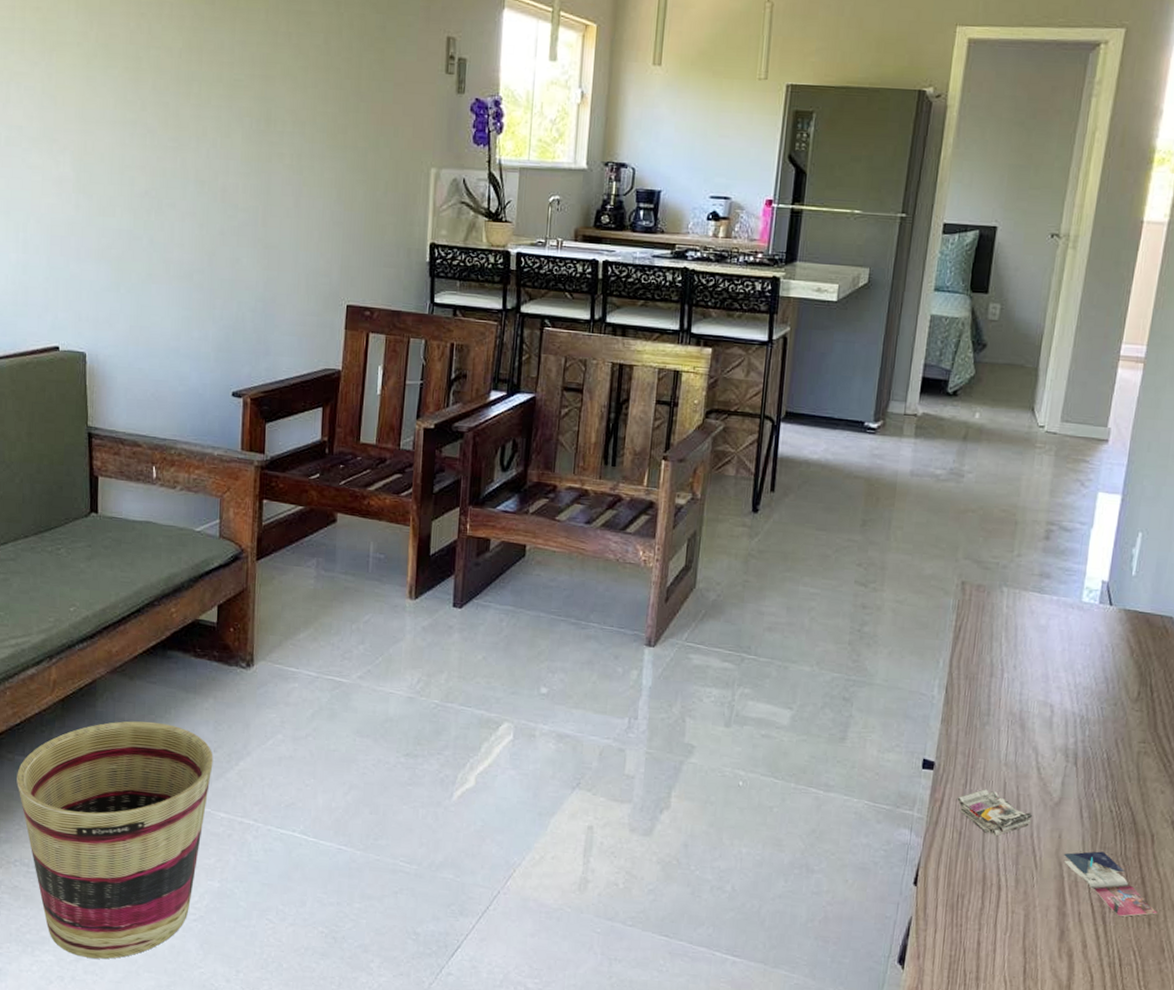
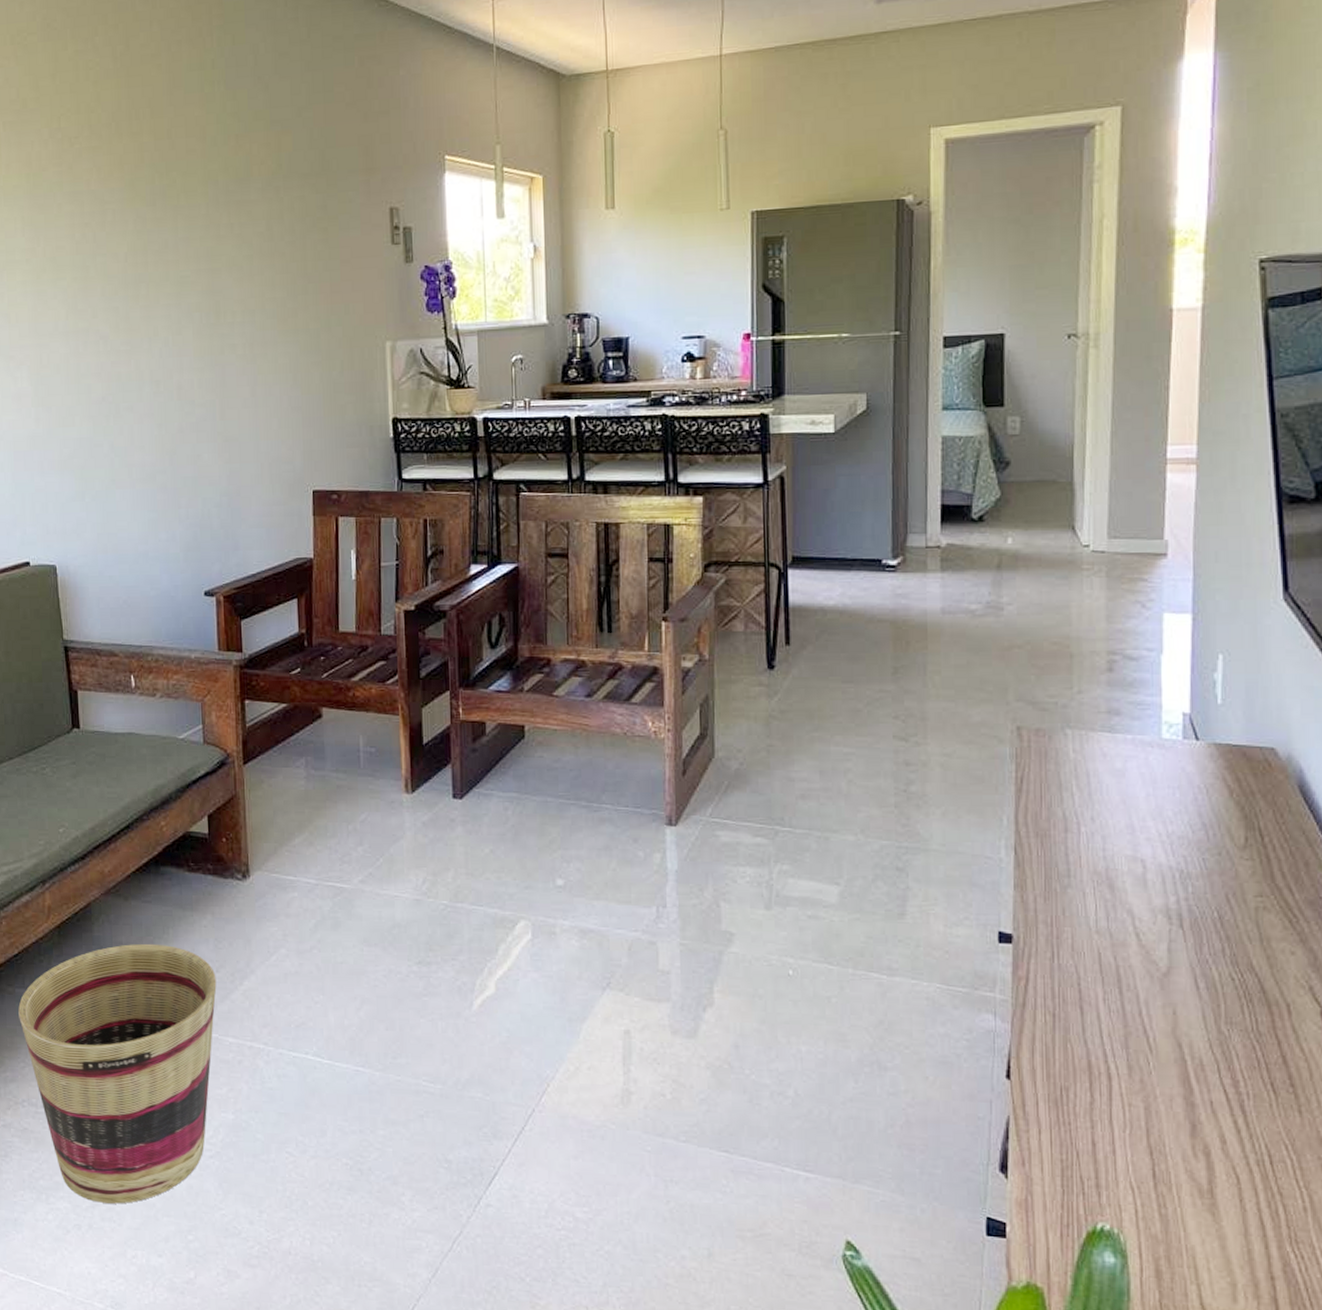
magazine: present [957,789,1158,917] -> none [1045,962,1308,1105]

